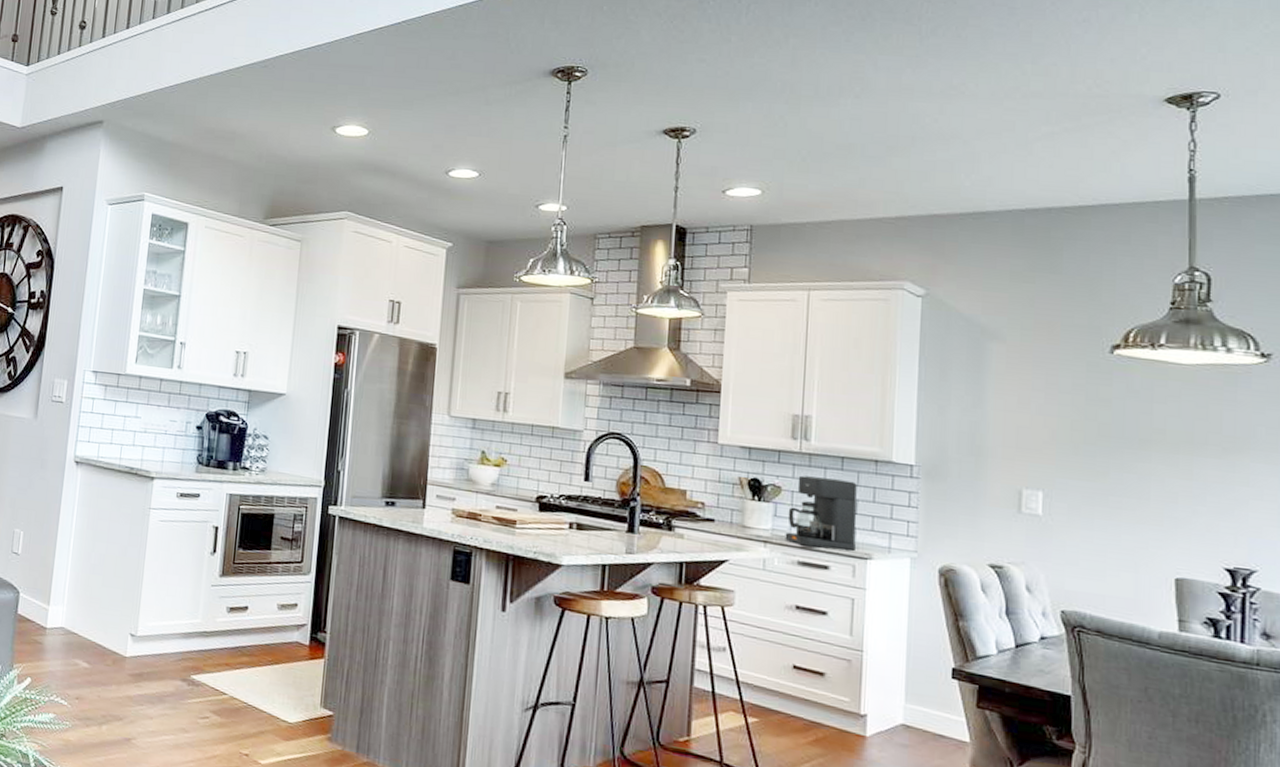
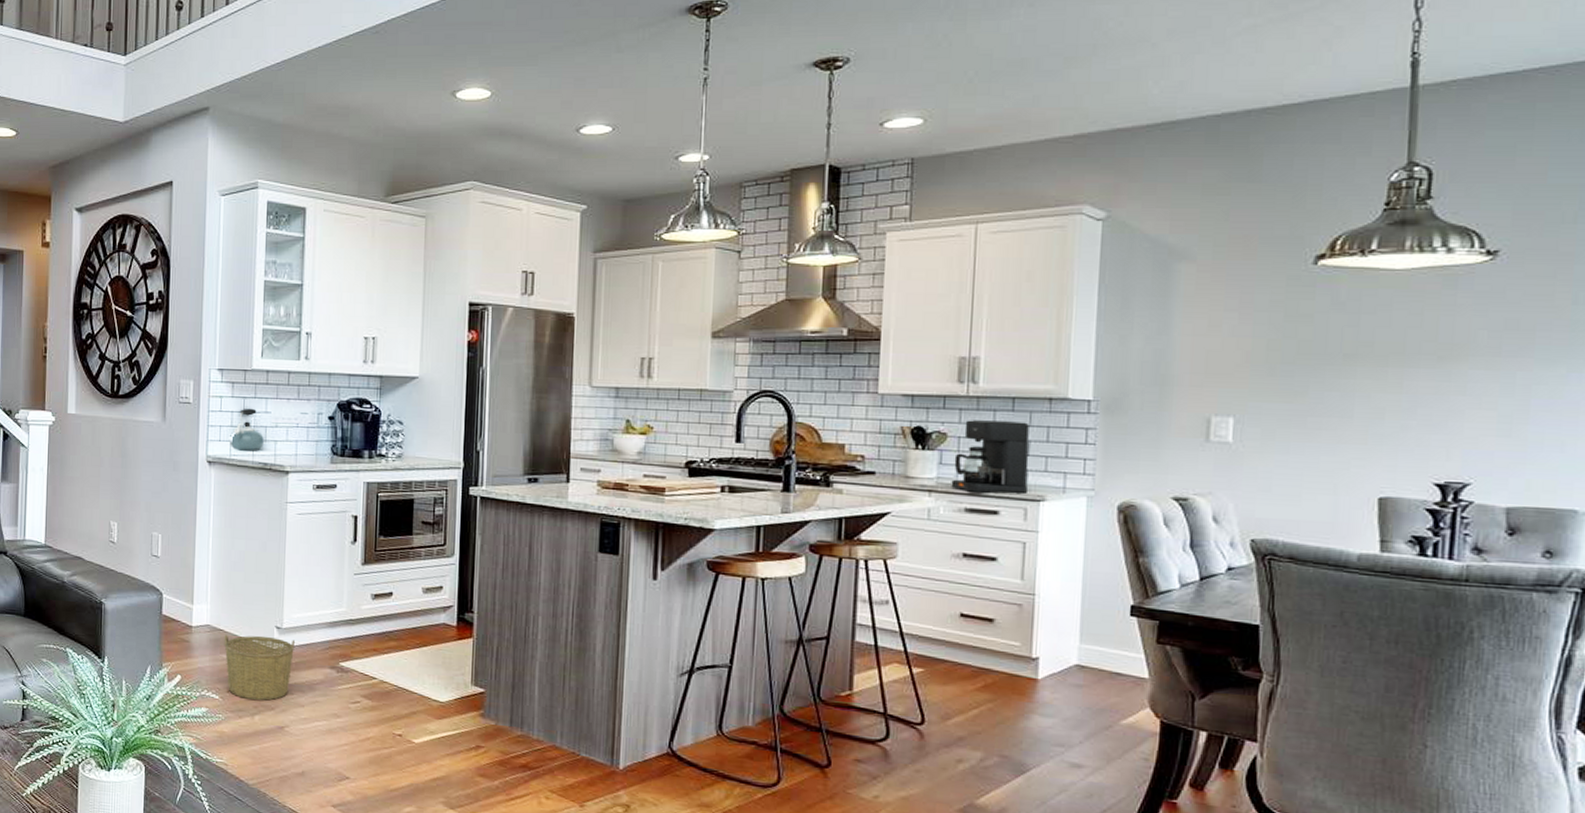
basket: none [77,638,148,711] -> present [224,634,295,701]
kettle: none [97,412,133,455] -> present [229,409,265,451]

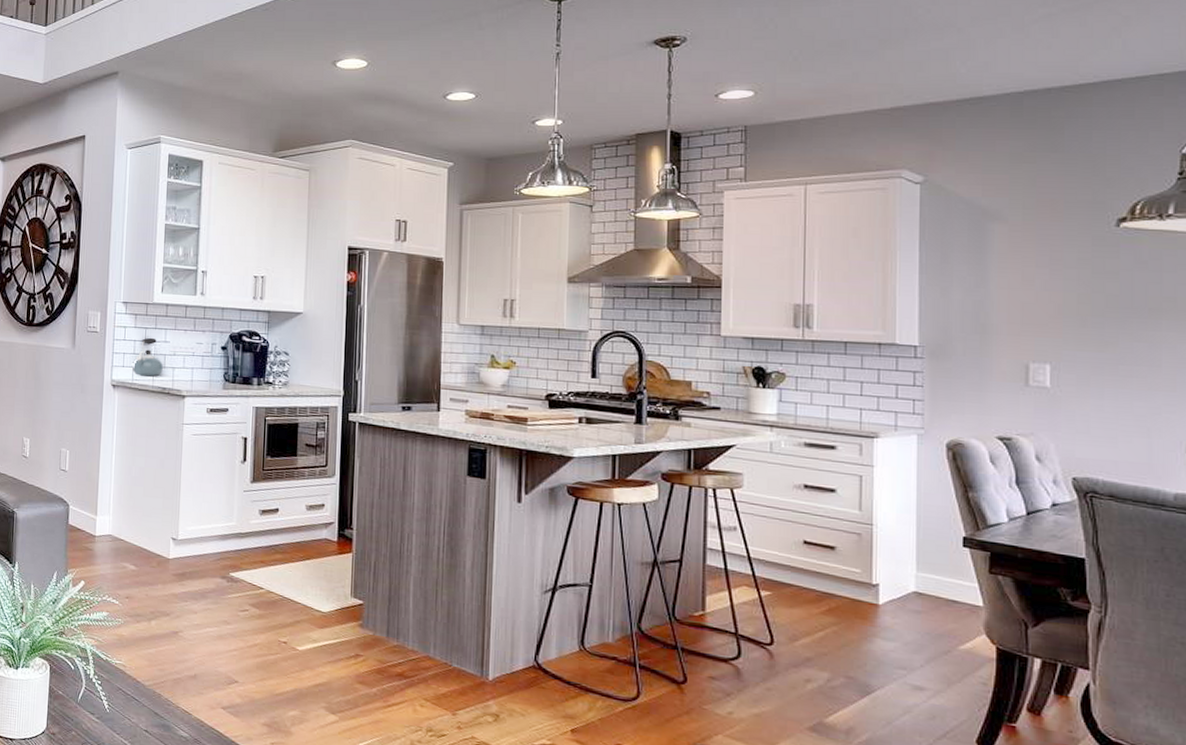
basket: present [224,634,295,701] -> none [124,544,189,607]
coffee maker: present [951,420,1030,495] -> none [791,361,862,432]

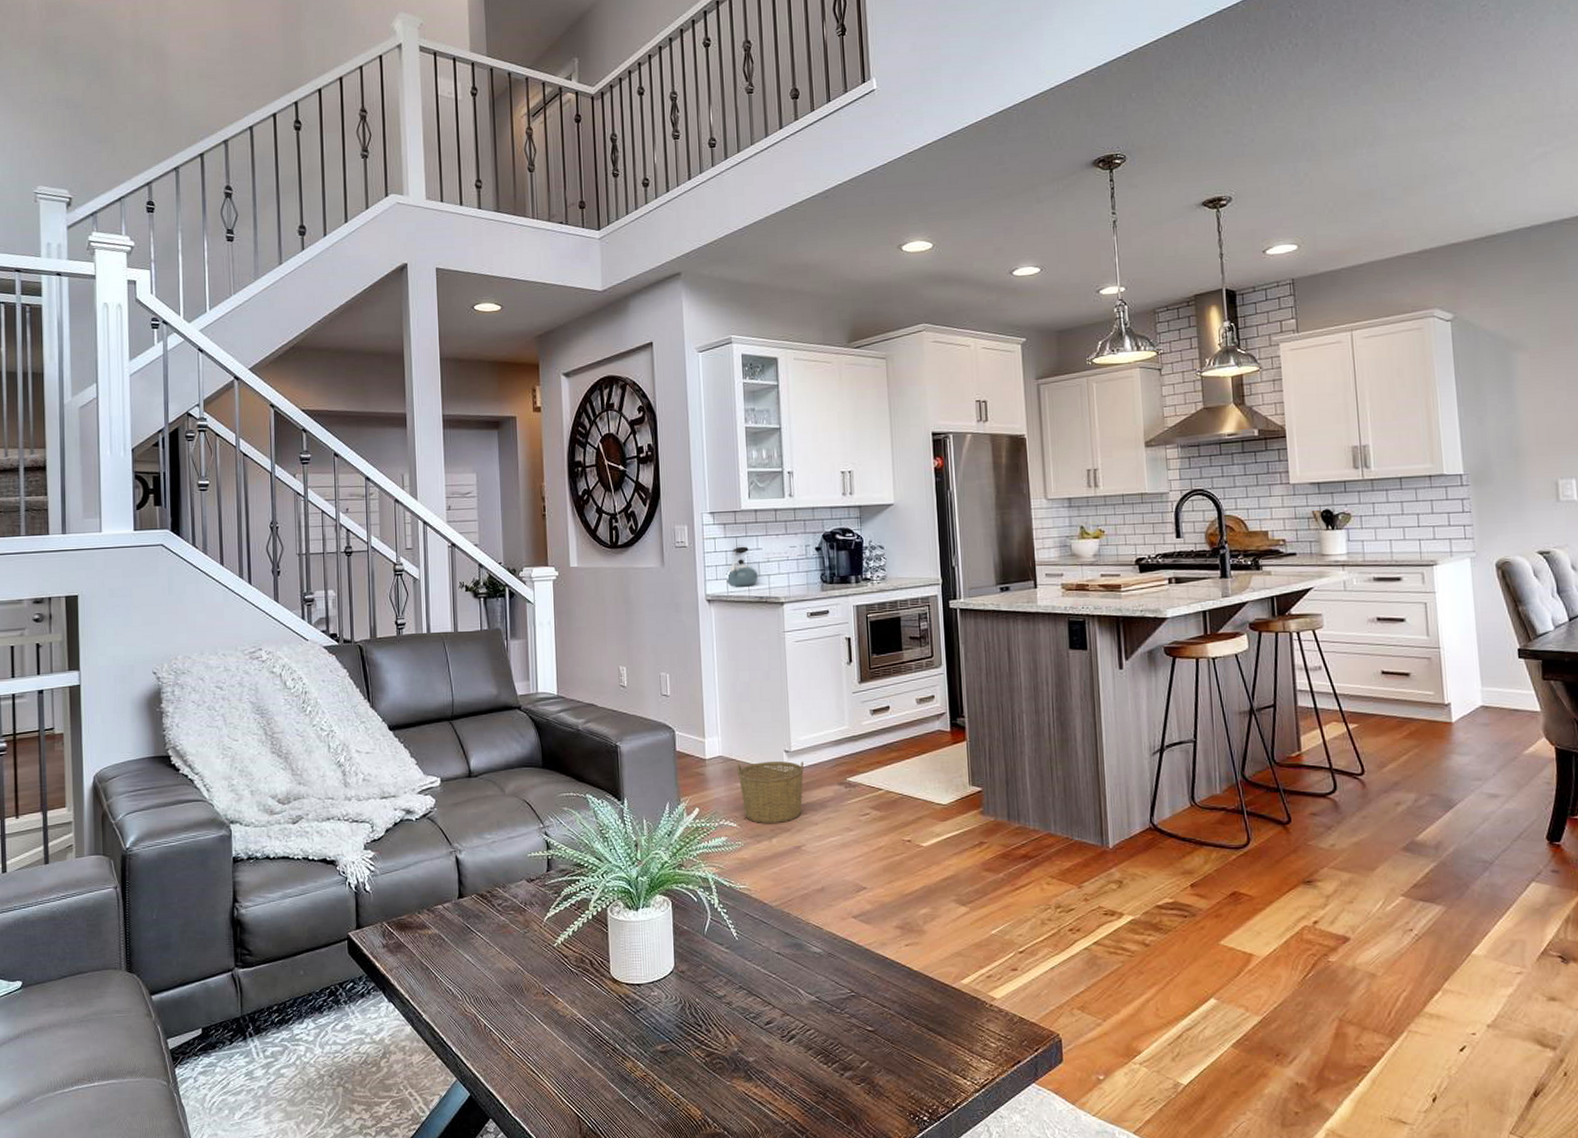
basket: none [124,544,189,607] -> present [737,760,804,824]

